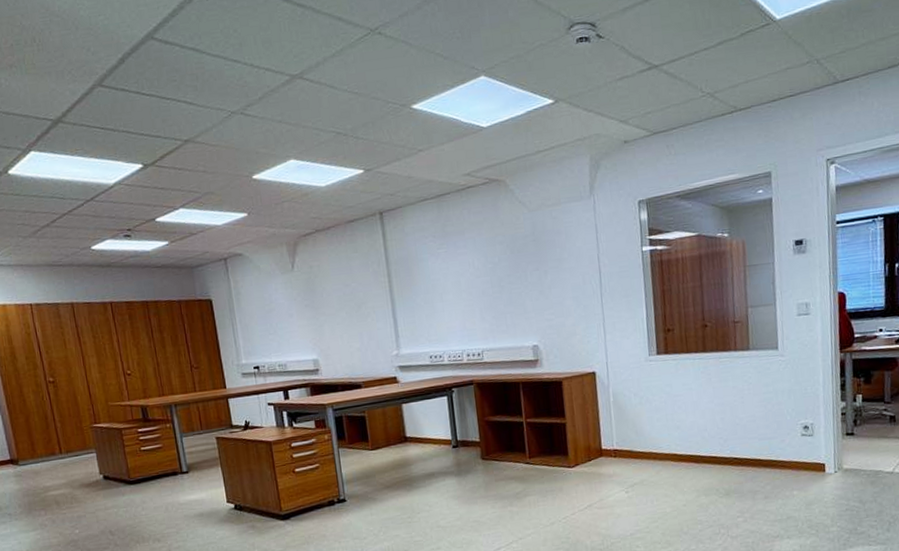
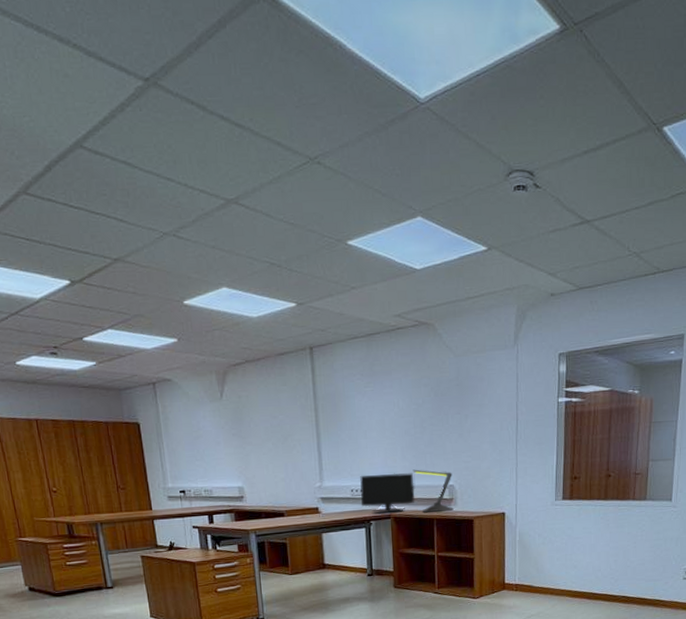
monitor: none [438,335,497,380] -> present [360,473,414,514]
desk lamp: none [493,330,540,377] -> present [412,469,454,514]

